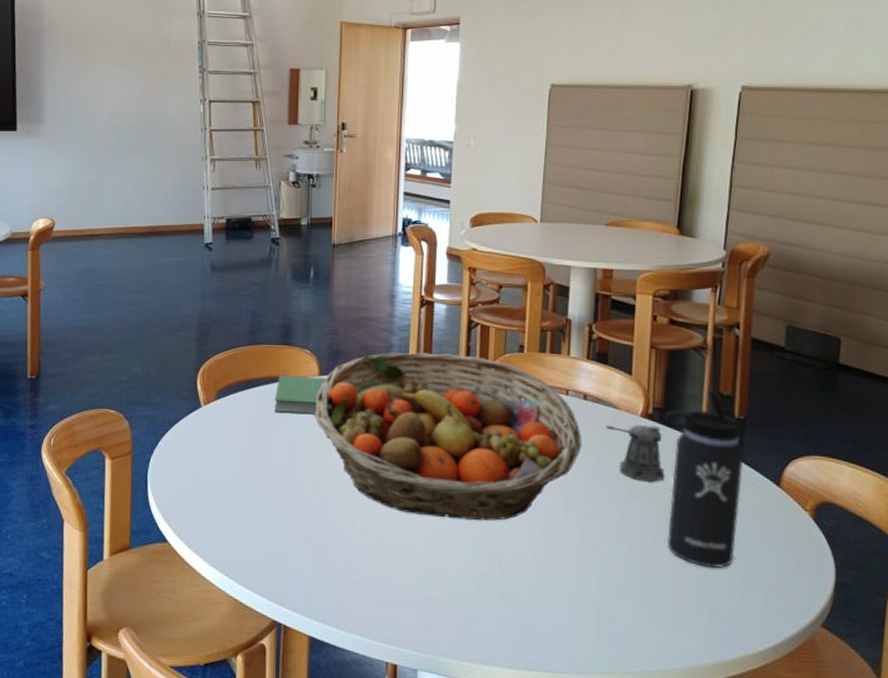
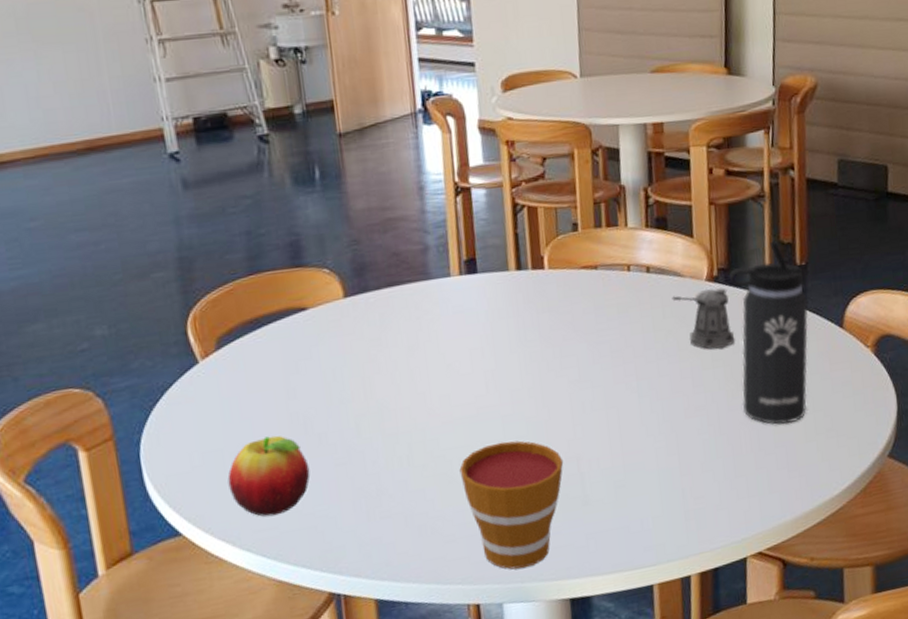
fruit: none [208,477,272,544] -> present [227,435,310,517]
hardcover book: present [275,374,330,415] -> none [292,298,363,351]
fruit basket: present [315,352,582,521] -> none [344,244,650,436]
cup: none [394,524,488,643] -> present [459,440,564,570]

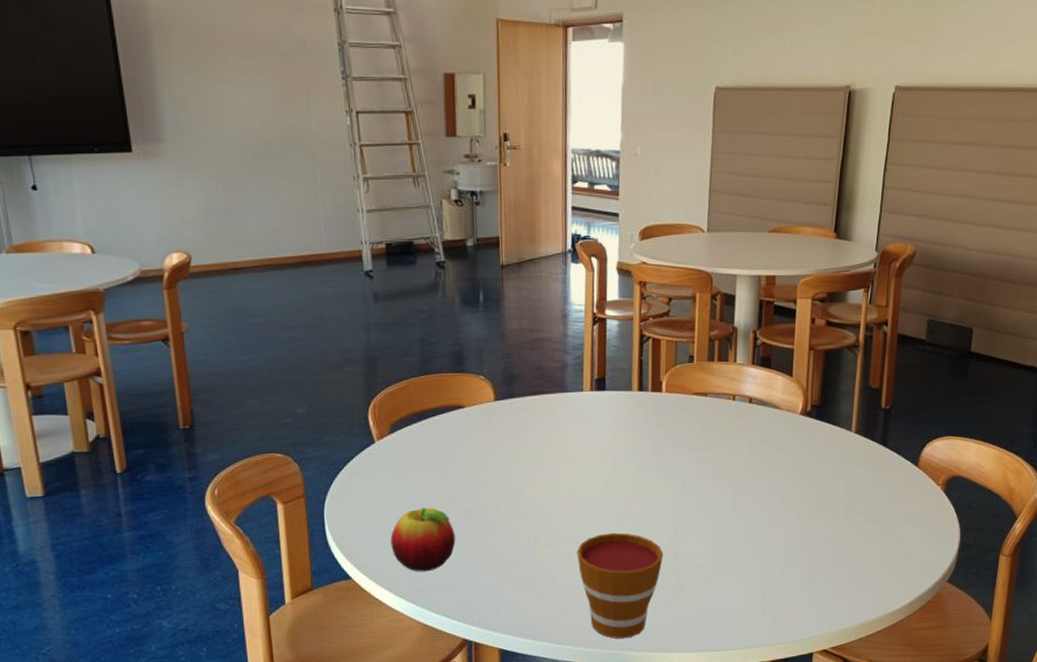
pepper shaker: present [672,288,734,349] -> none [769,422,820,473]
thermos bottle: present [729,240,808,424] -> none [820,385,888,544]

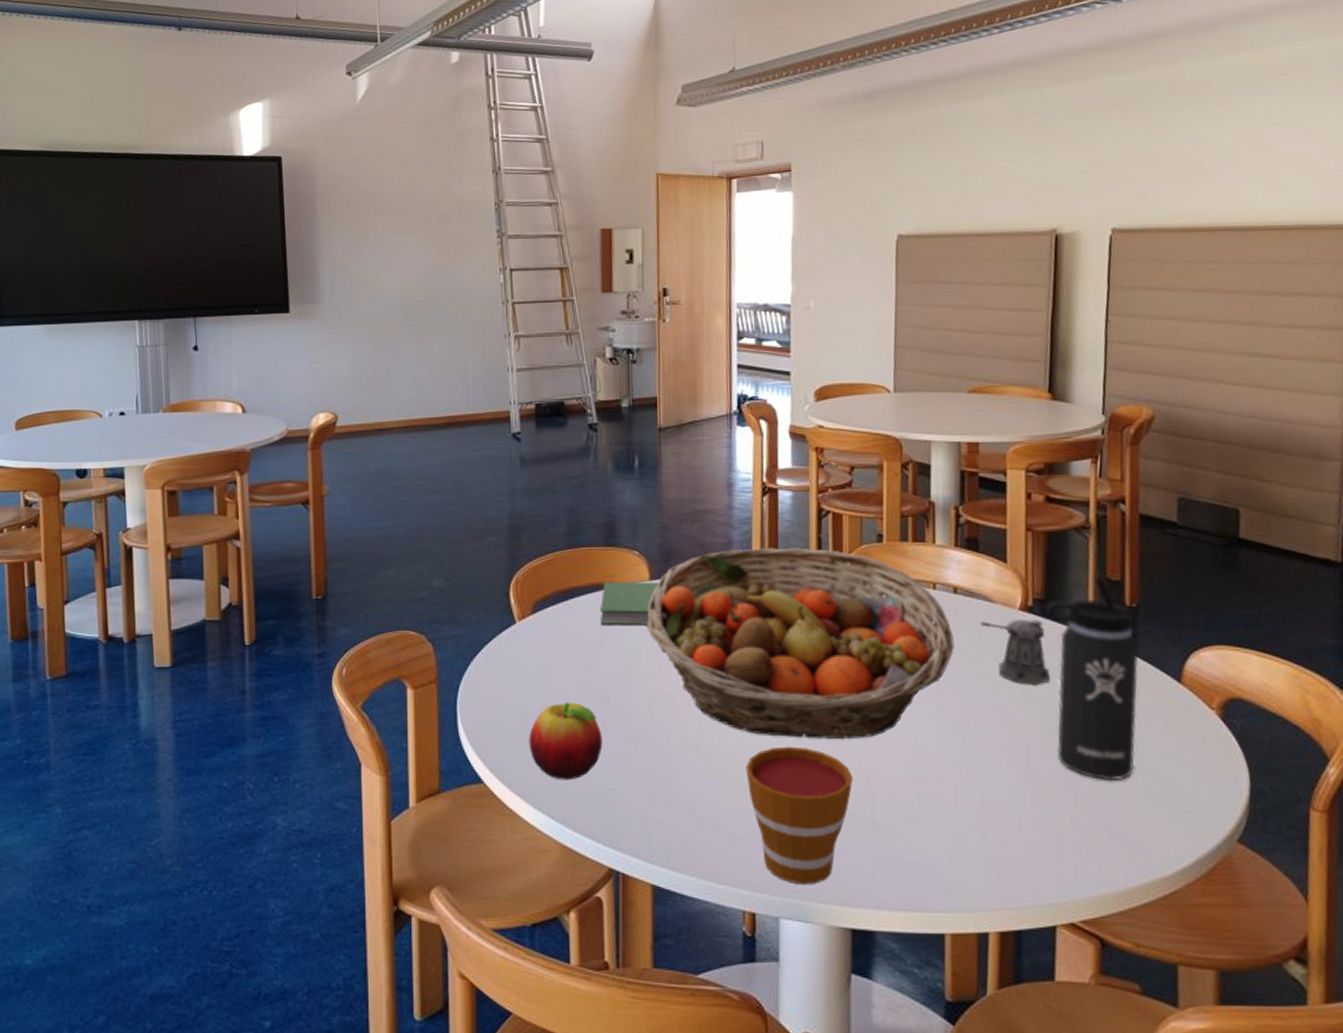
hardcover book: none [451,402,508,441] -> present [601,581,665,626]
fruit basket: none [492,368,748,526] -> present [647,547,954,738]
pepper shaker: none [769,422,820,473] -> present [980,619,1049,684]
thermos bottle: none [820,385,888,544] -> present [1045,576,1139,782]

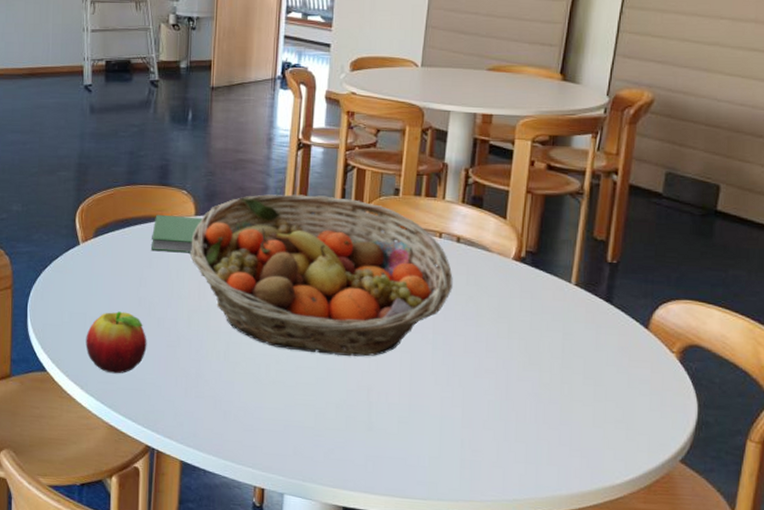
cup: present [745,746,854,885] -> none [265,359,356,470]
pepper shaker: present [980,619,1049,684] -> none [477,267,533,322]
thermos bottle: present [1045,576,1139,782] -> none [532,235,614,406]

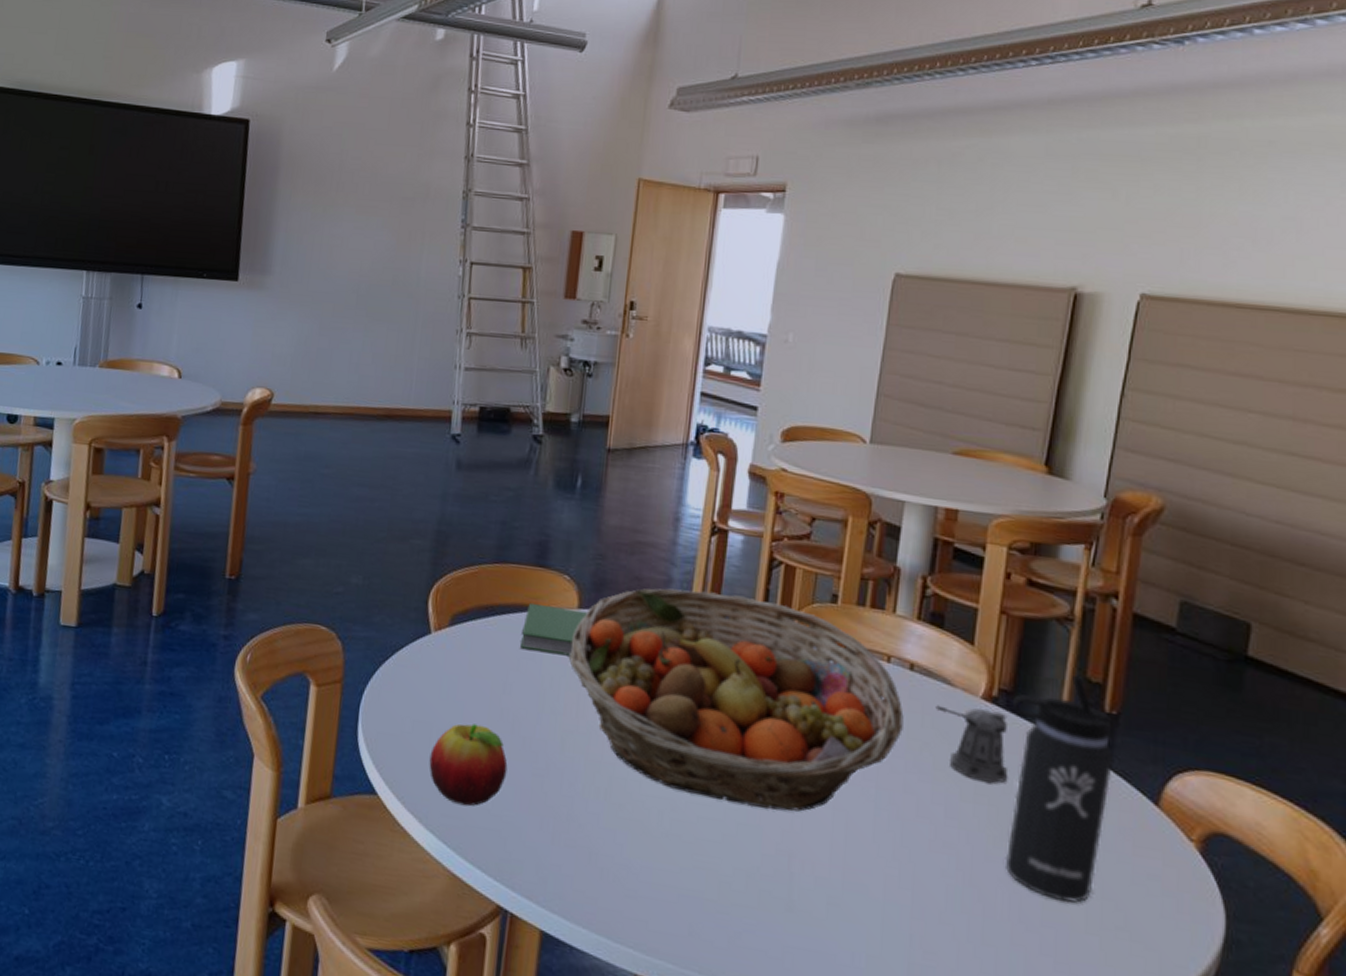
pepper shaker: none [477,267,533,322] -> present [935,705,1008,783]
thermos bottle: none [532,235,614,406] -> present [1005,674,1113,903]

